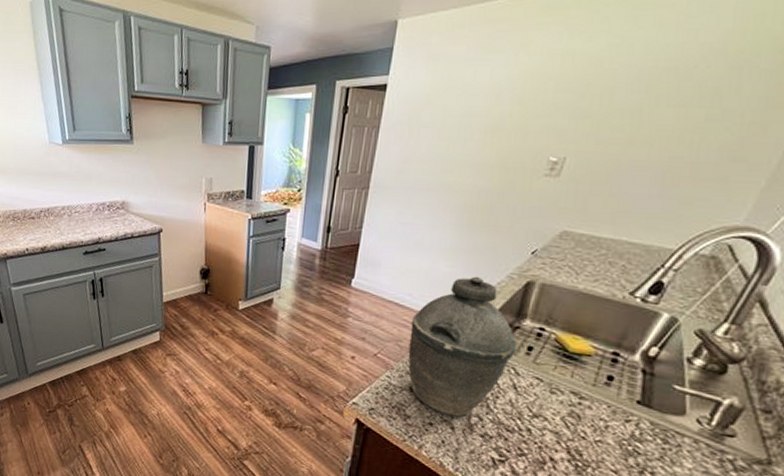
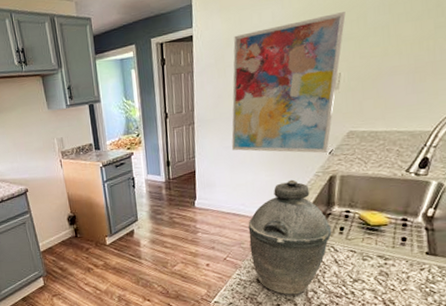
wall art: none [408,83,587,251] -> present [231,12,346,153]

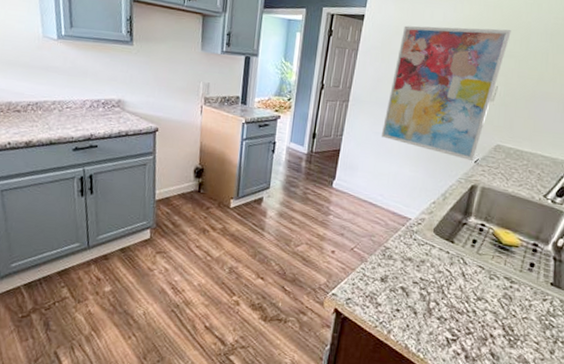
kettle: present [248,179,332,295] -> none [379,180,465,303]

